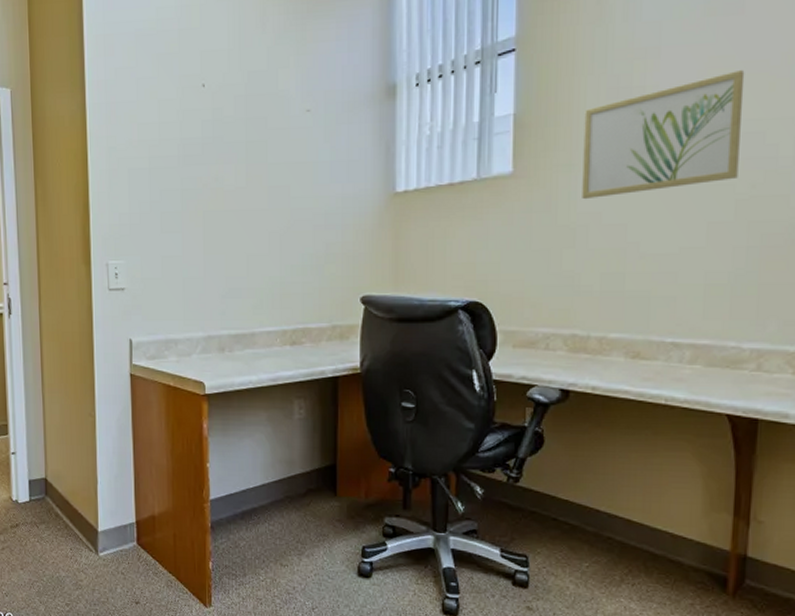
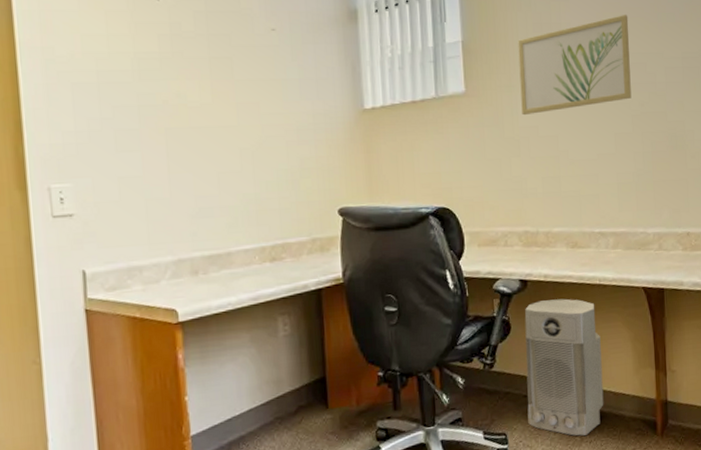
air purifier: none [554,416,660,576] -> present [524,298,604,436]

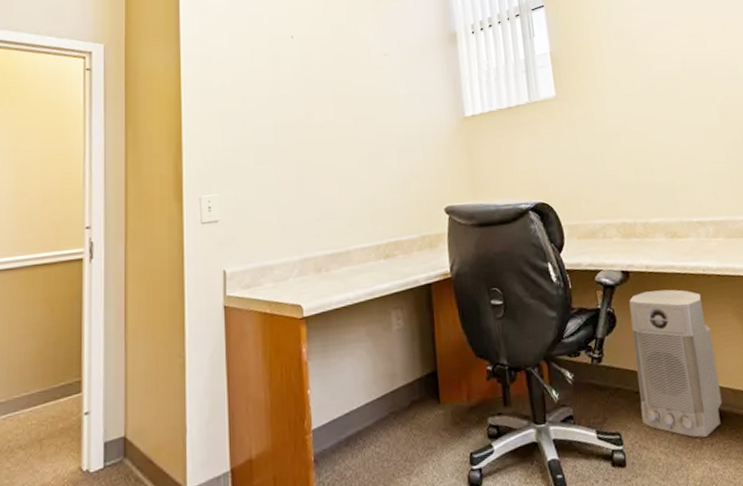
wall art: present [518,14,632,116] -> none [601,17,716,114]

